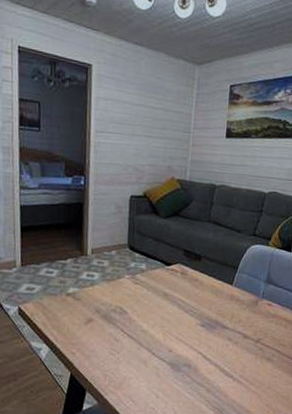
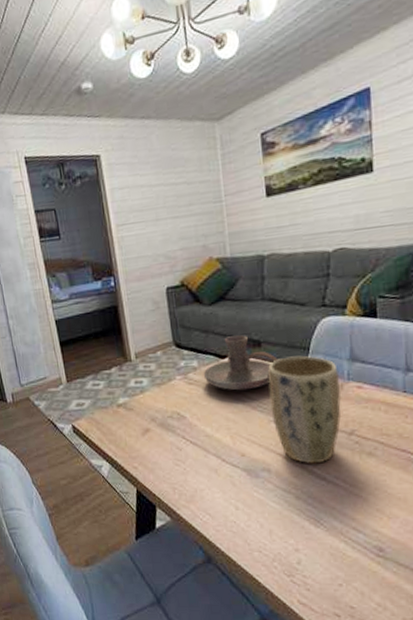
candle holder: none [149,247,212,296] -> present [203,335,278,391]
plant pot: none [199,272,256,364] -> present [268,355,341,464]

